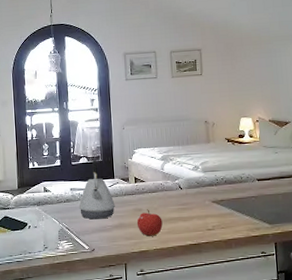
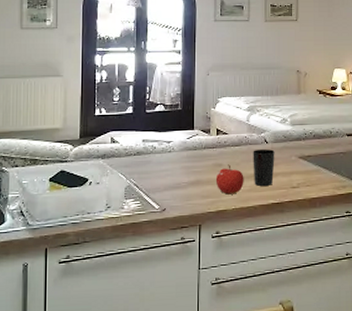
kettle: present [78,160,115,220] -> none [151,108,193,175]
cup: none [169,195,190,228] -> present [253,149,275,186]

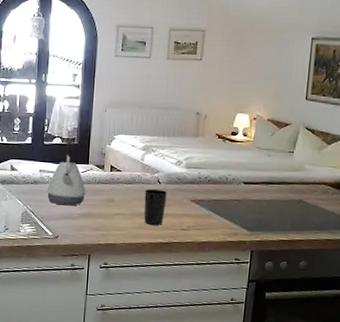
kettle: none [151,108,193,175] -> present [46,142,86,206]
fruit: present [215,164,244,195] -> none [106,201,135,230]

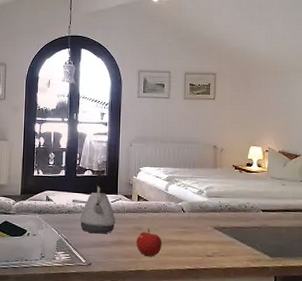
fruit: none [106,201,135,230] -> present [136,229,162,257]
cup: present [144,189,167,225] -> none [170,217,191,252]

